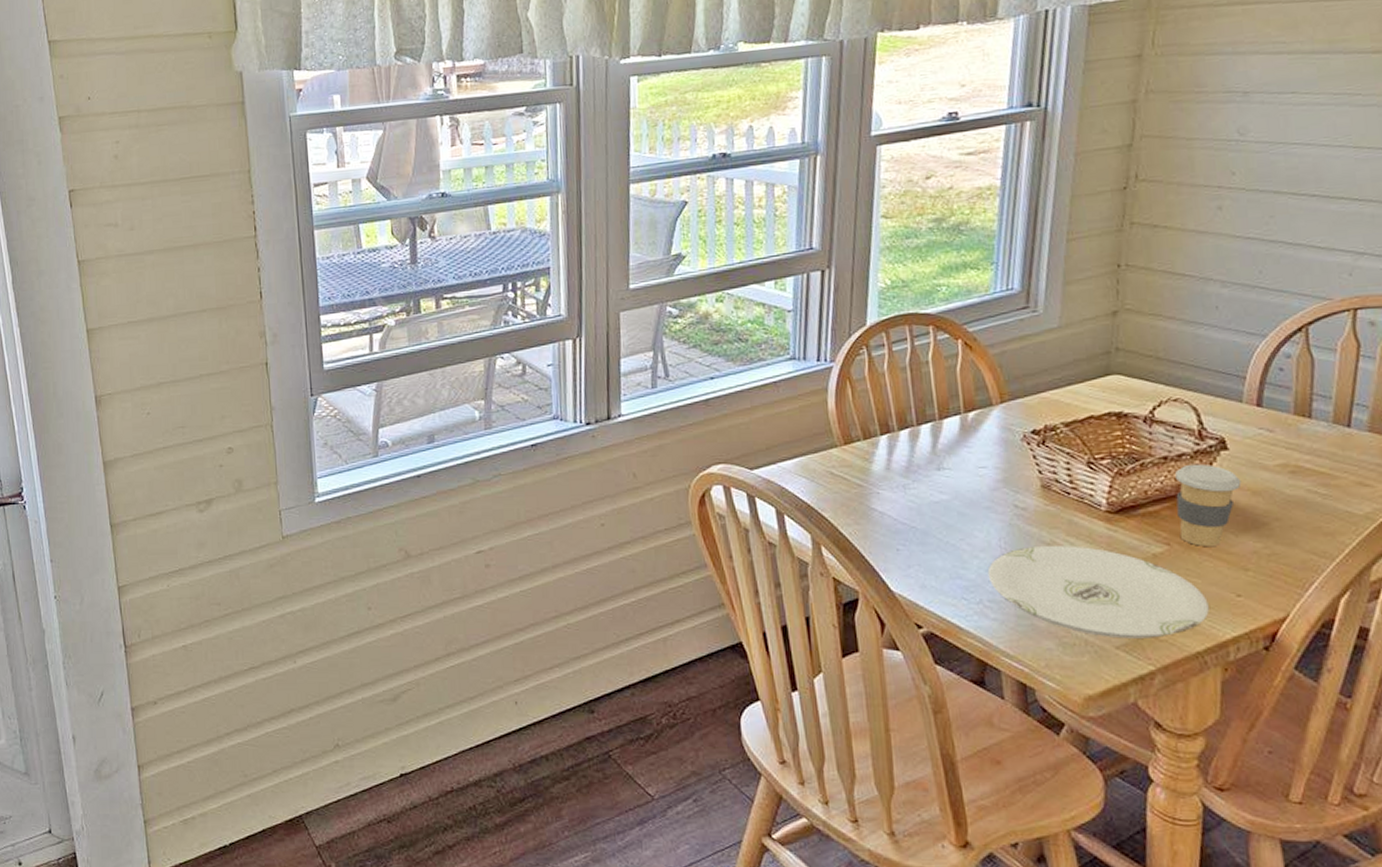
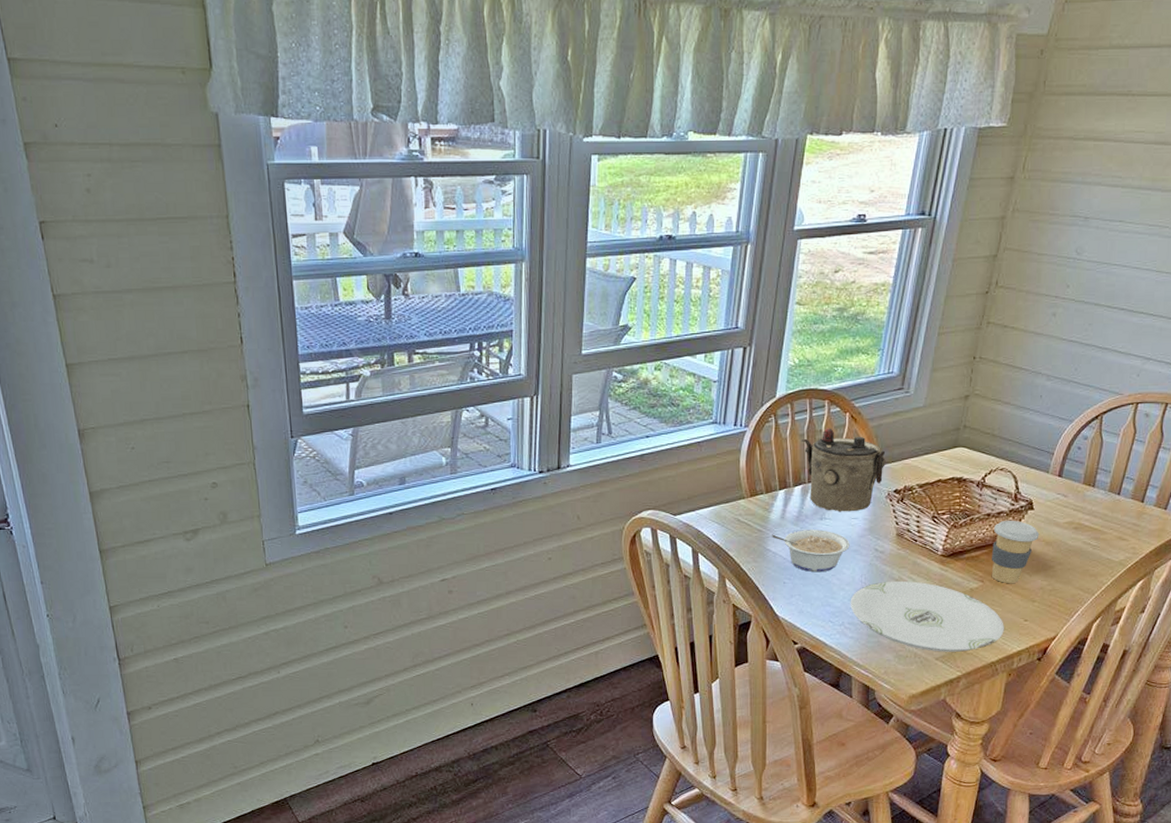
legume: none [875,482,980,536] -> present [771,529,850,573]
teapot: none [903,358,1016,460] -> present [801,428,886,512]

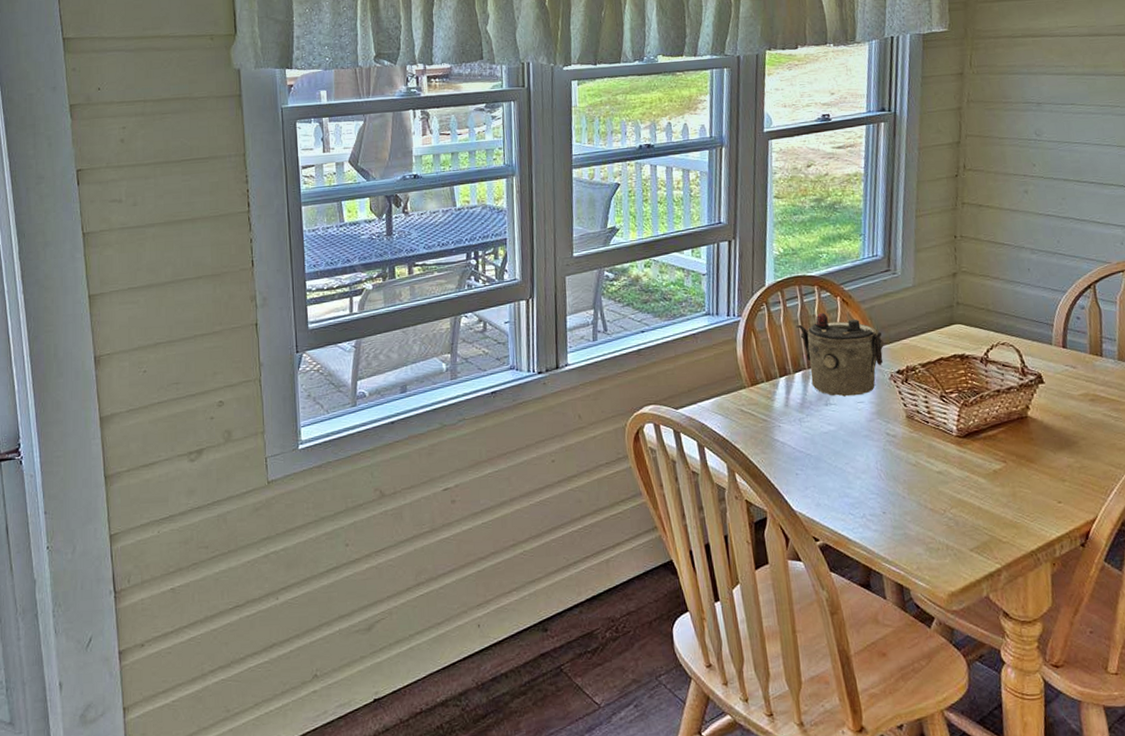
legume: present [771,529,850,573] -> none [777,416,860,462]
plate: present [850,580,1004,652] -> none [868,465,1039,542]
coffee cup: present [991,520,1040,584] -> none [1006,395,1056,463]

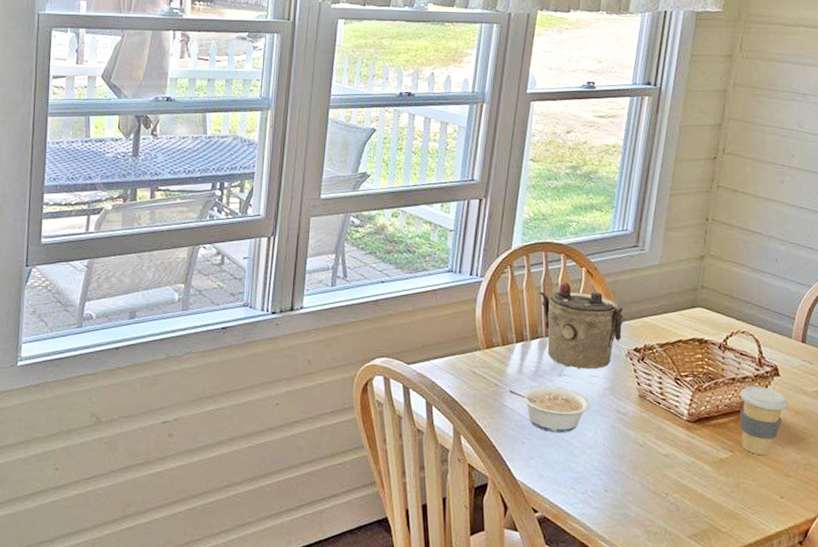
legume: none [777,416,860,462] -> present [508,386,591,433]
coffee cup: none [1006,395,1056,463] -> present [740,385,788,456]

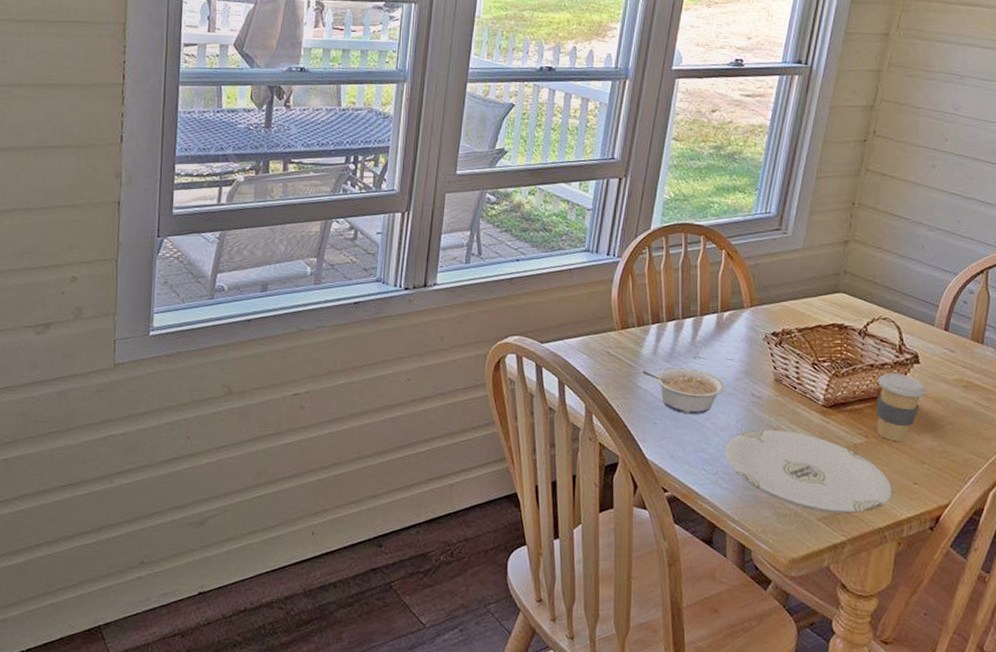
teapot: present [537,282,624,370] -> none [675,264,763,353]
plate: none [593,446,760,530] -> present [724,429,892,514]

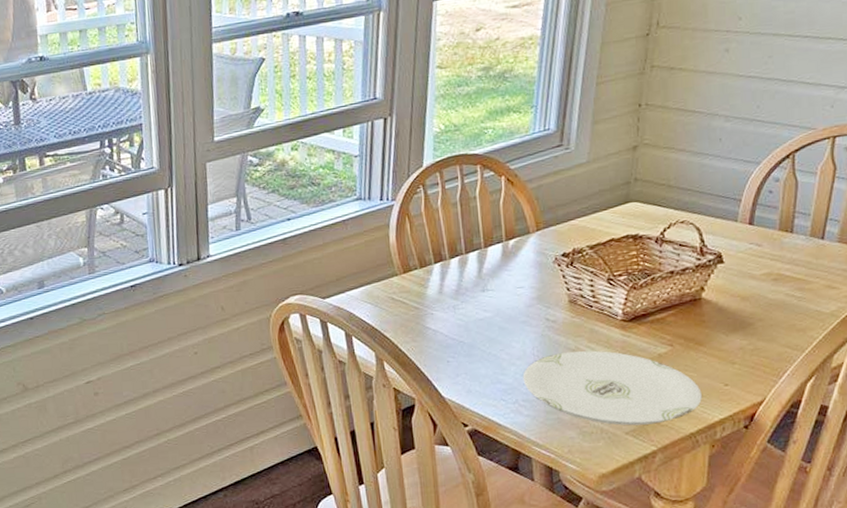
legume: present [642,368,725,415] -> none [429,302,518,348]
coffee cup: present [876,372,927,442] -> none [679,276,733,346]

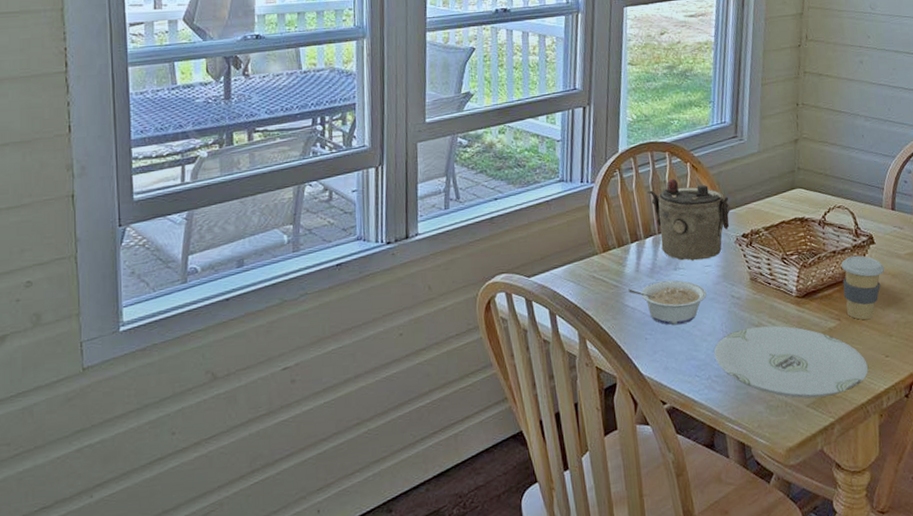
legume: none [429,302,518,348] -> present [627,280,707,325]
teapot: none [454,193,550,282] -> present [647,178,730,261]
coffee cup: none [679,276,733,346] -> present [841,255,885,320]

